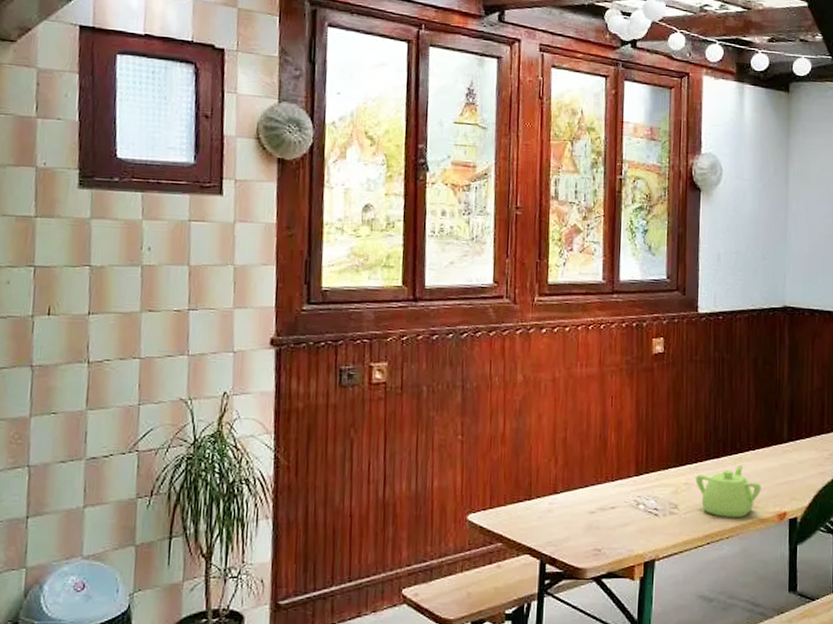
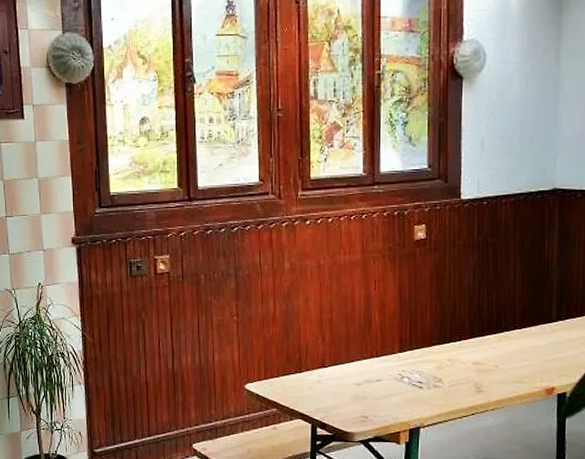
teapot: present [695,464,761,518] -> none [459,342,528,392]

